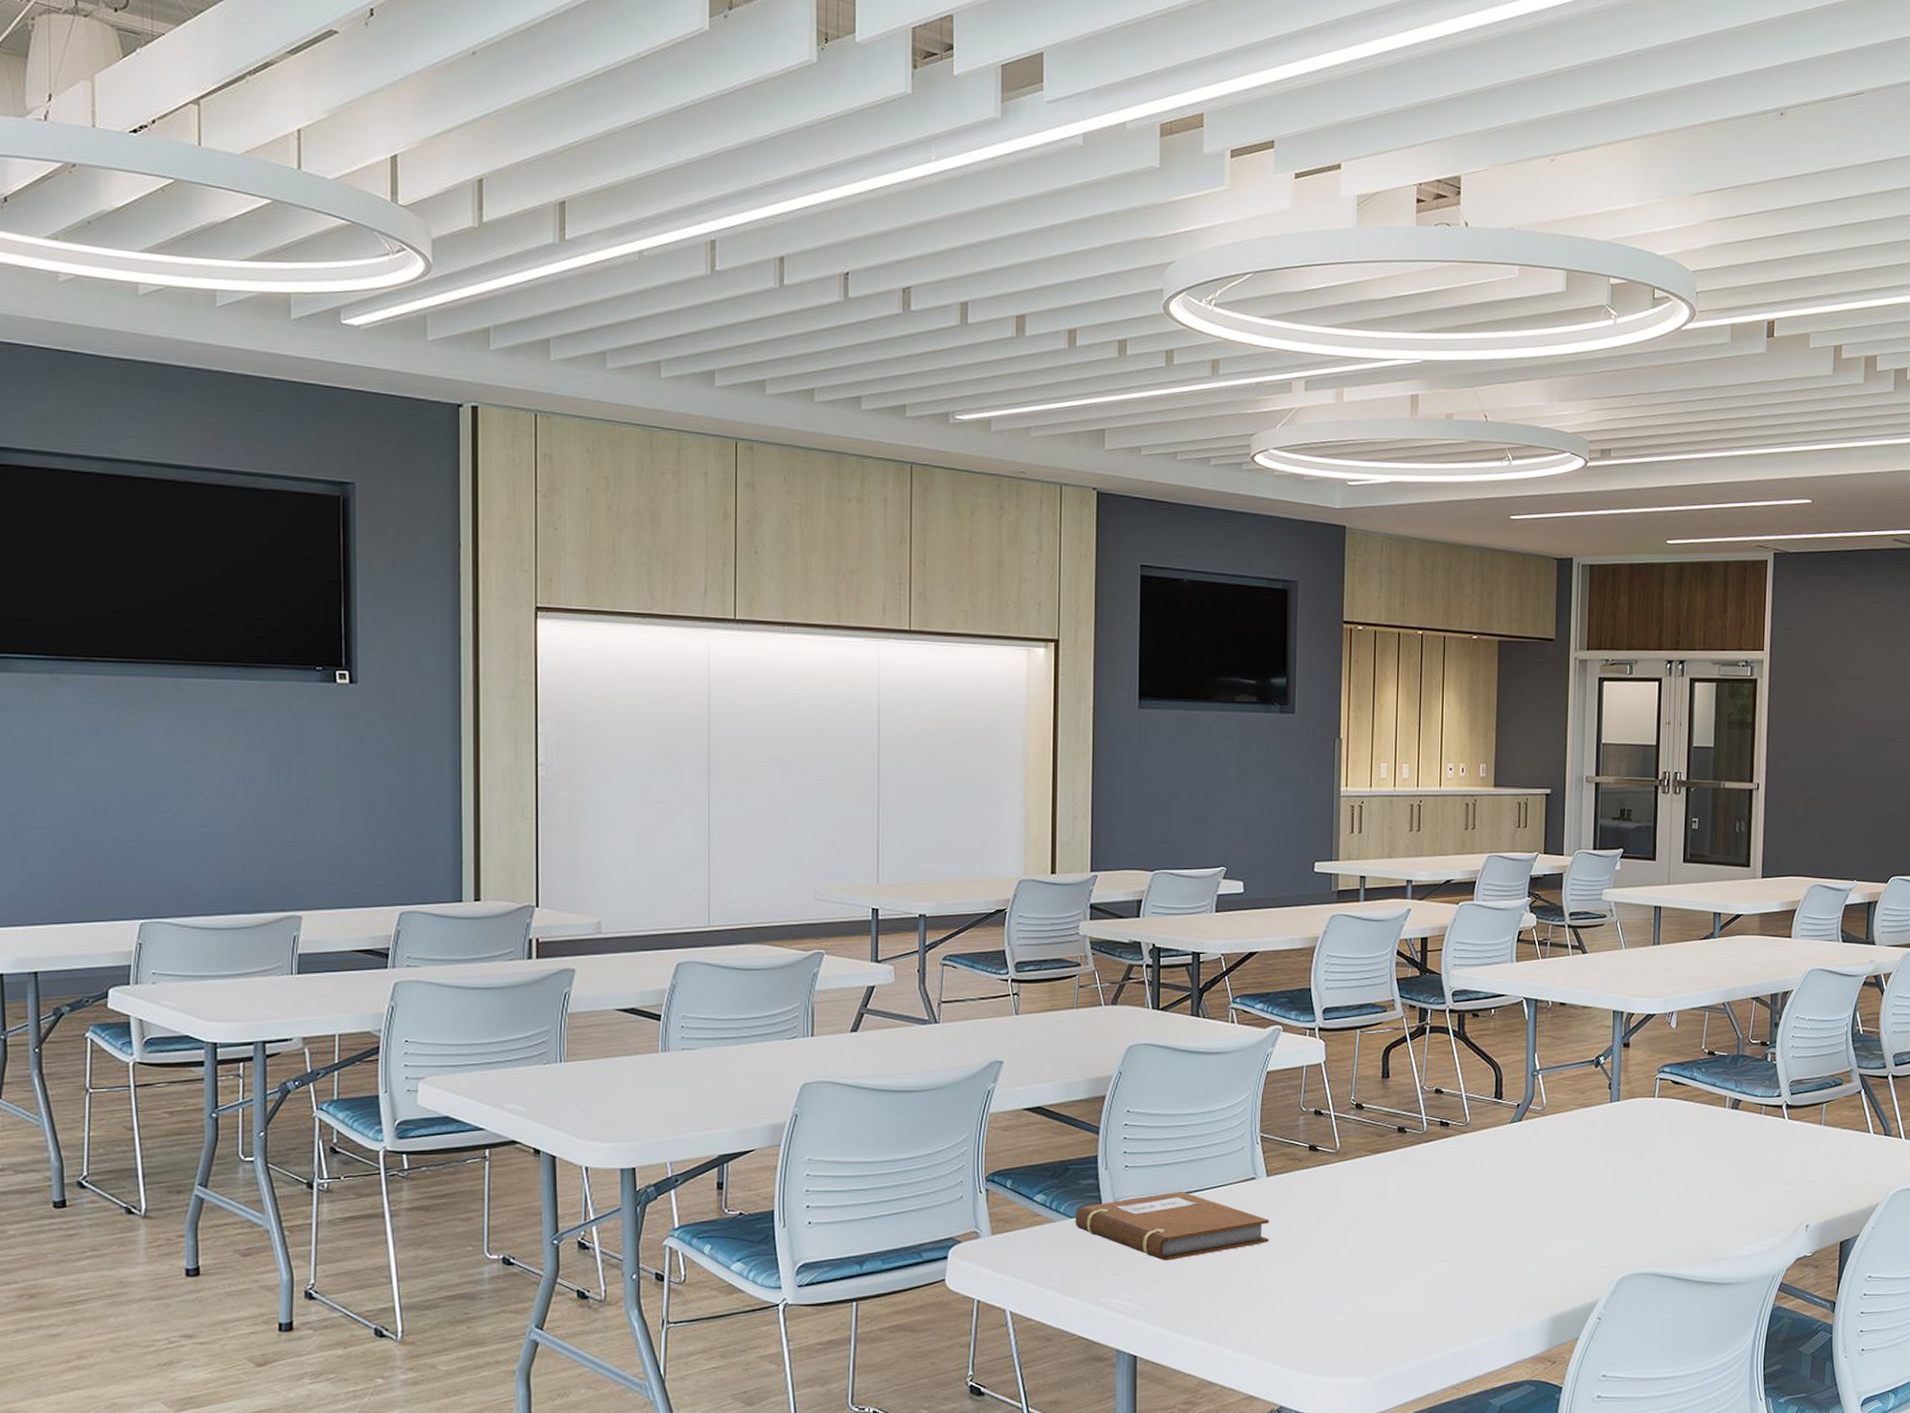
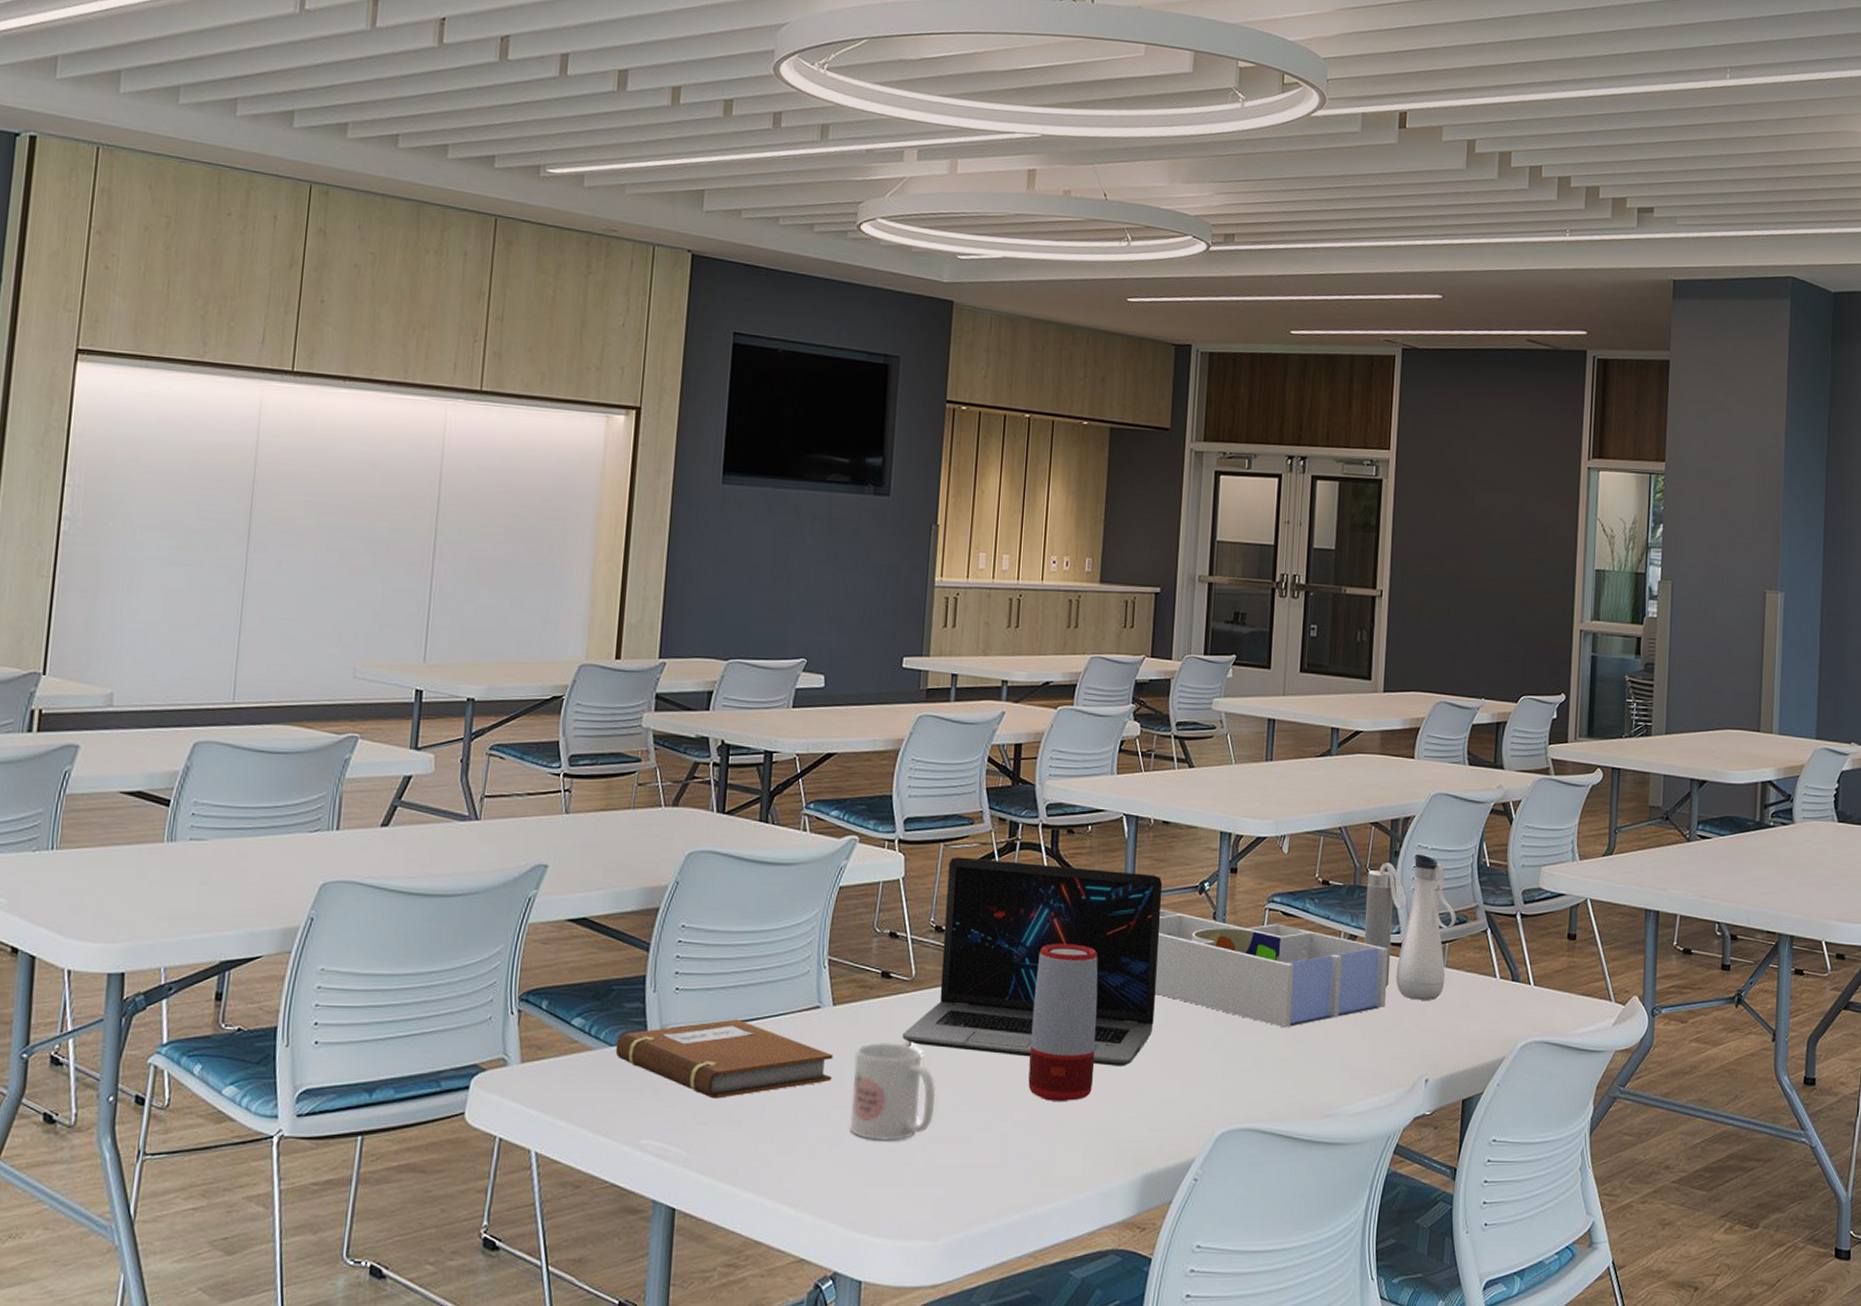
mug: none [1288,1207,1362,1292] -> present [850,1042,935,1140]
laptop: none [1330,1041,1562,1222] -> present [902,857,1163,1066]
speaker: none [1446,1115,1506,1255] -> present [1028,943,1098,1102]
desk organizer: none [1557,1081,1771,1184] -> present [1154,909,1389,1028]
water bottle: none [1747,1024,1833,1155] -> present [1363,853,1456,1000]

